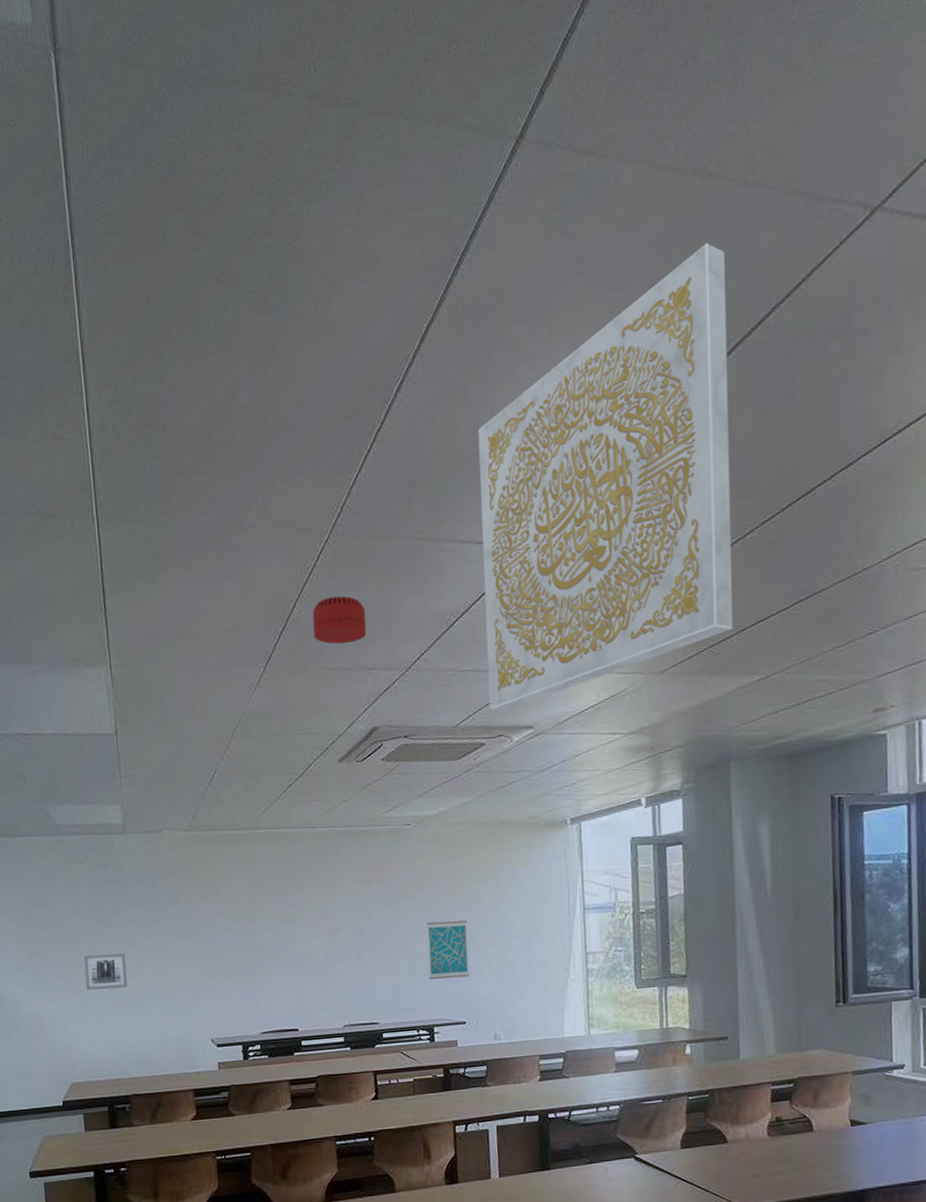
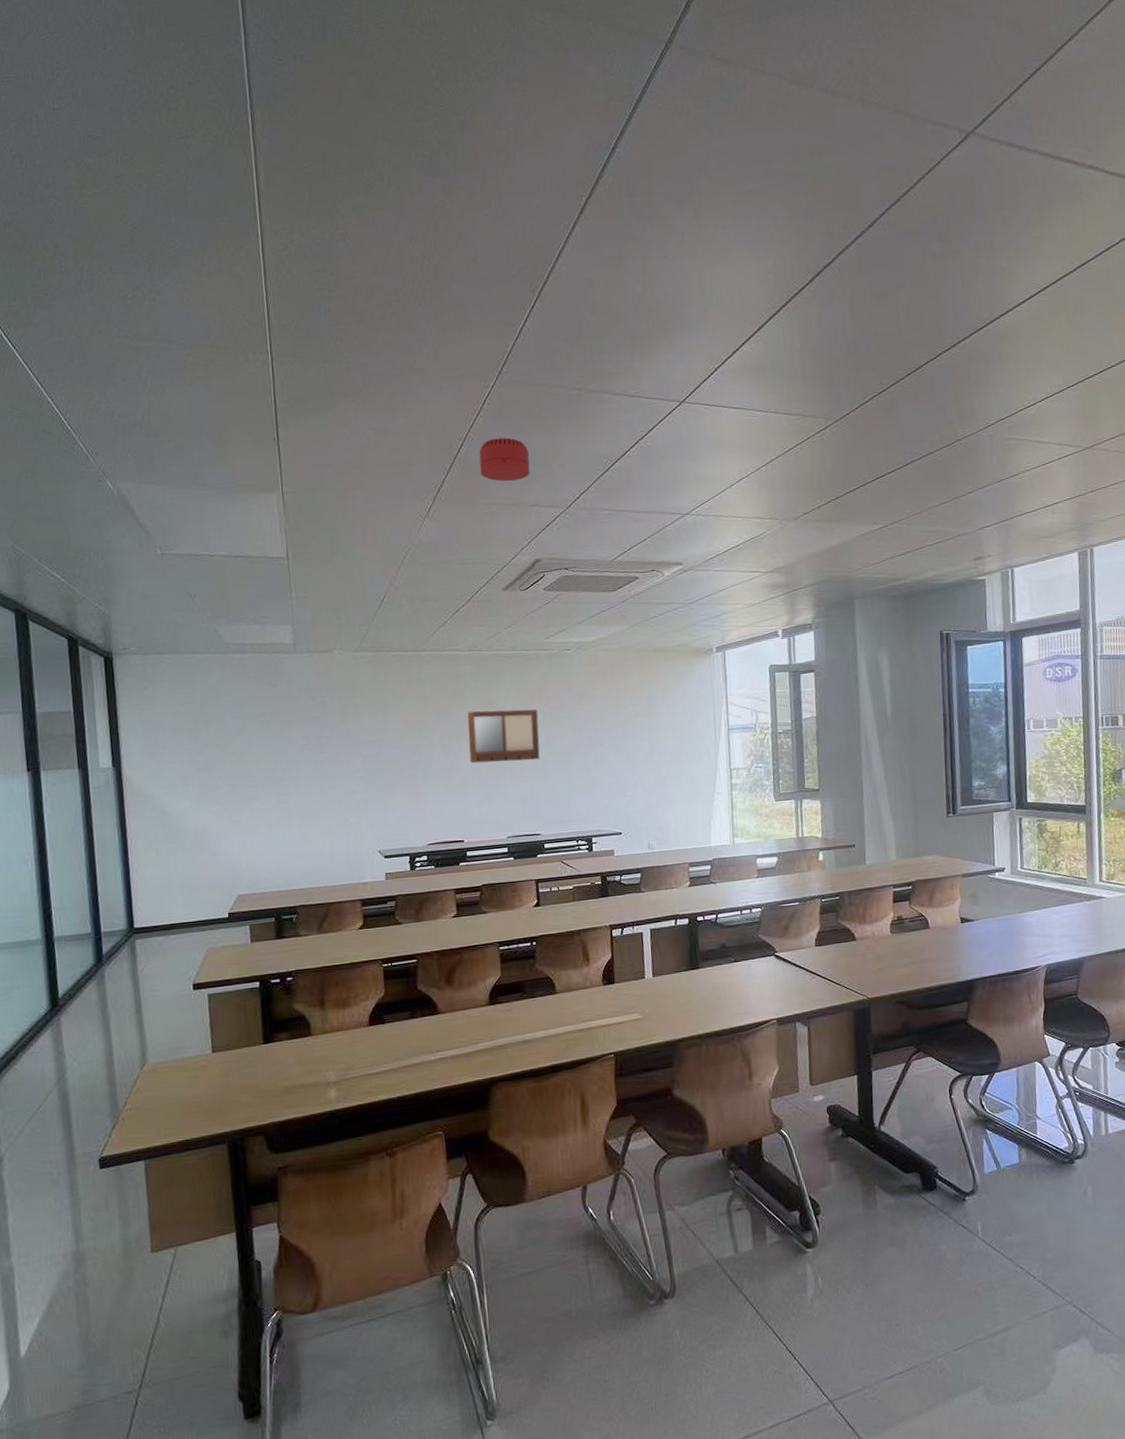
wall art: present [84,953,128,990] -> none [252,768,296,804]
writing board: none [301,889,378,948] -> present [467,709,540,764]
wall art: present [426,920,470,980] -> none [585,738,626,794]
light panel: present [477,243,734,712] -> none [631,149,856,549]

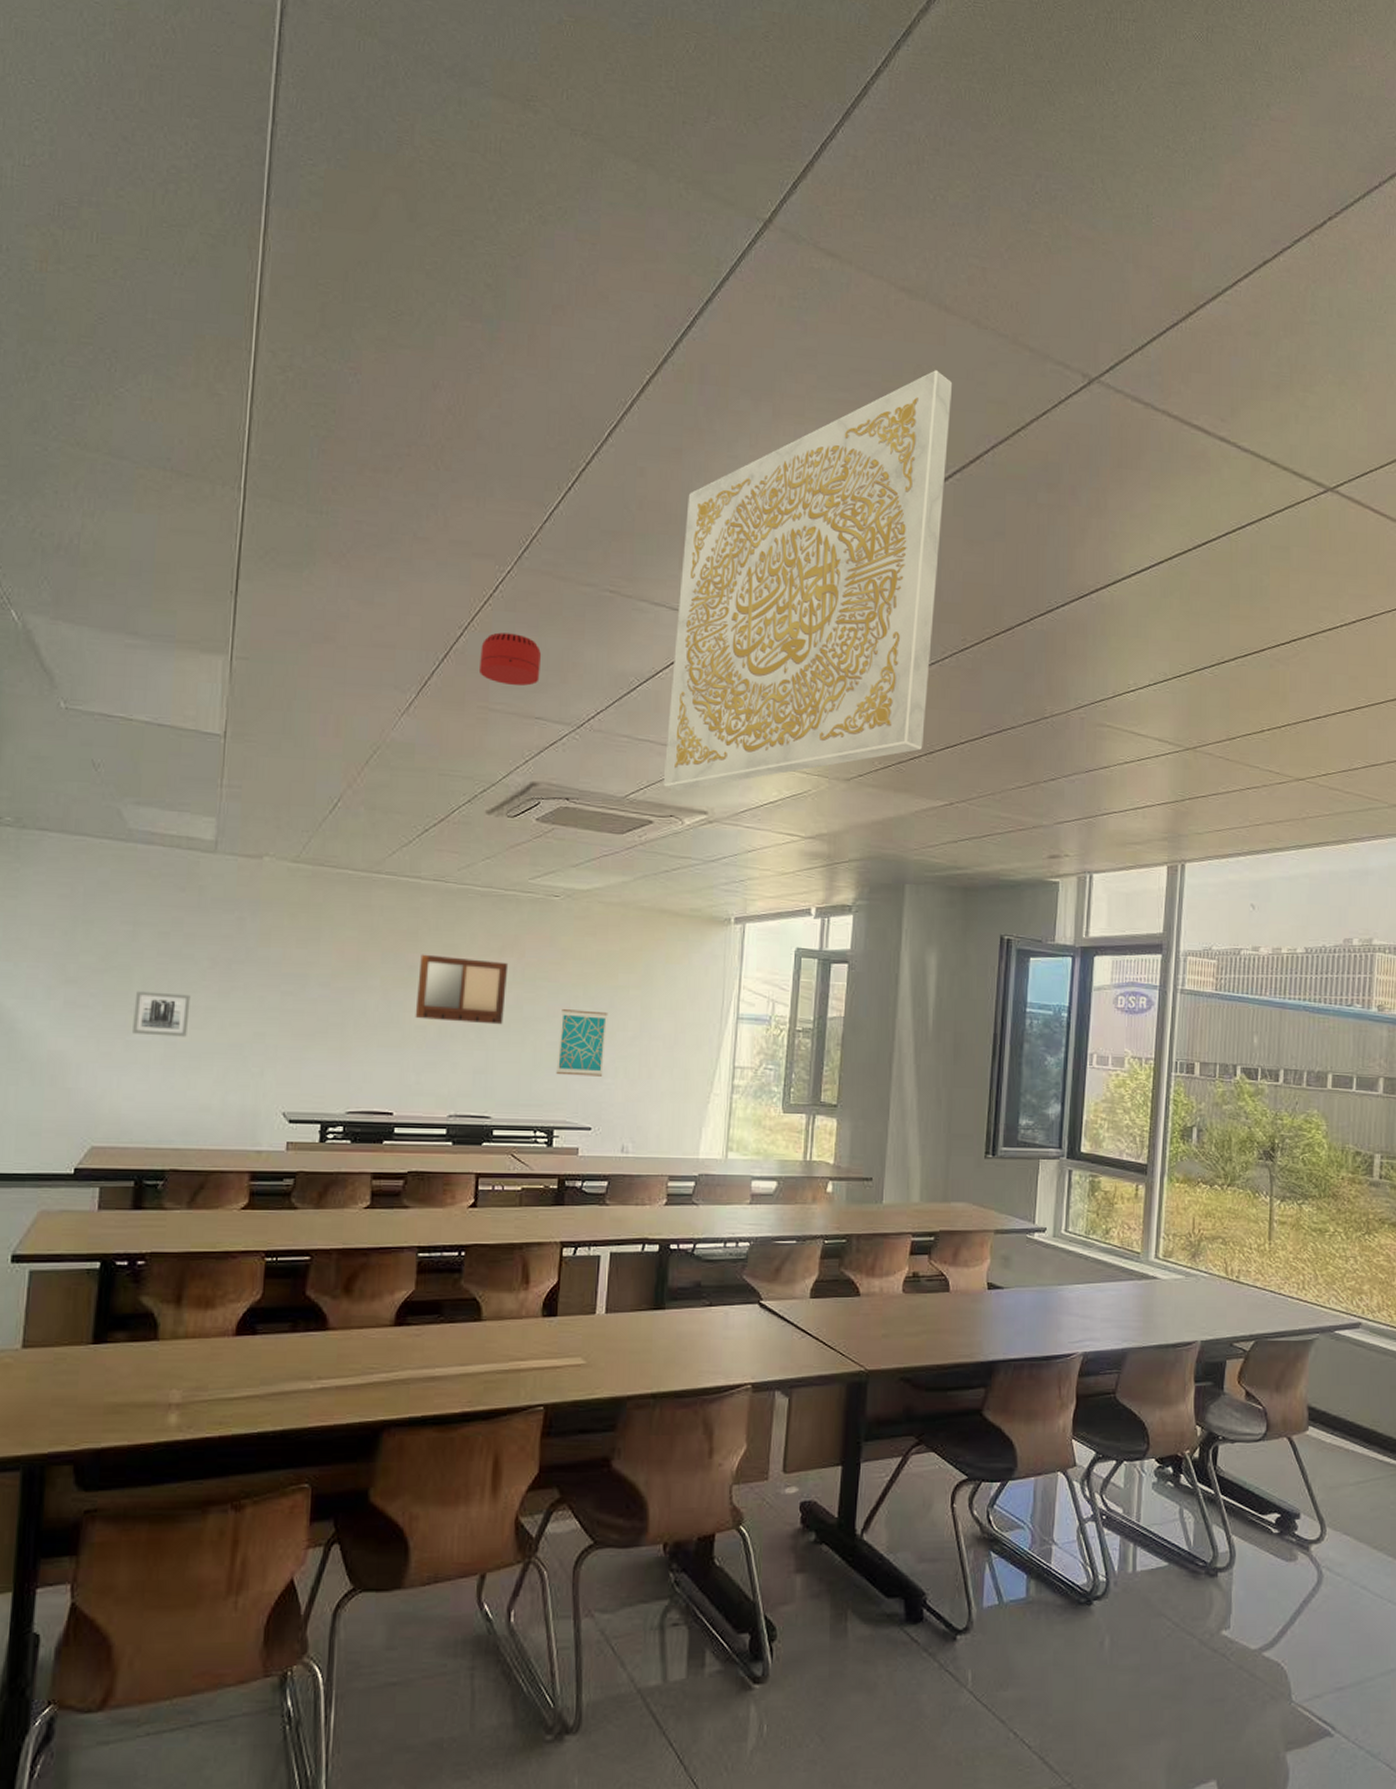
wall art: none [252,768,296,804] -> present [133,991,191,1037]
wall art: none [585,738,626,794] -> present [556,1009,608,1077]
light panel: none [631,149,856,549] -> present [663,370,953,791]

